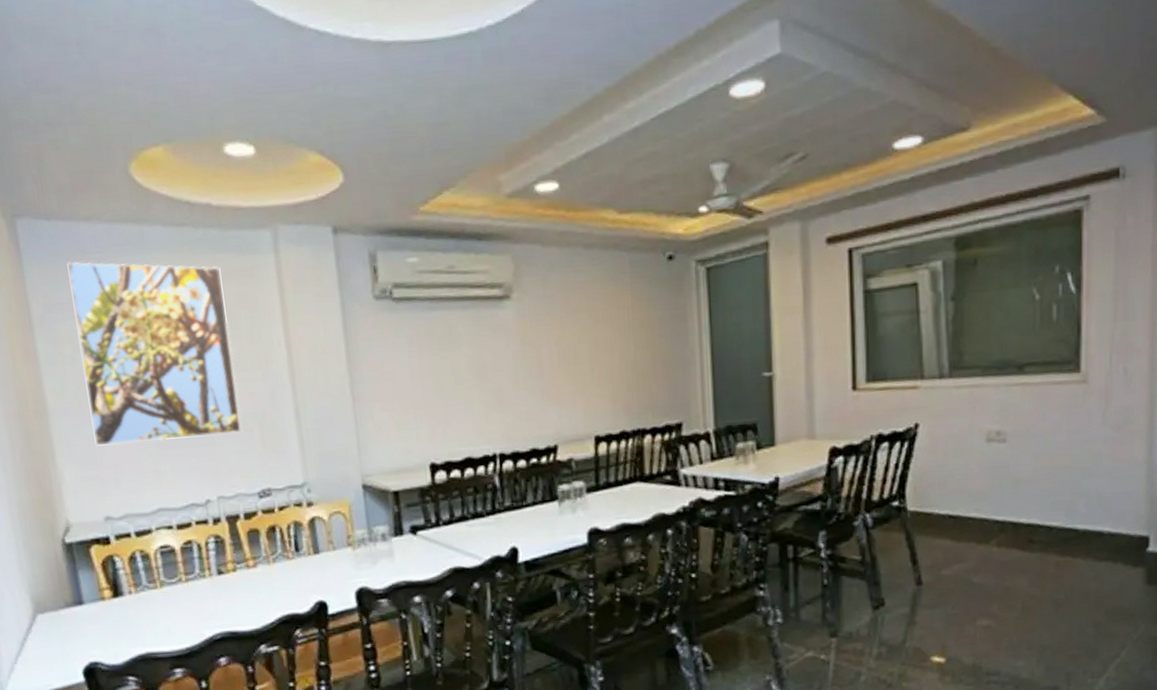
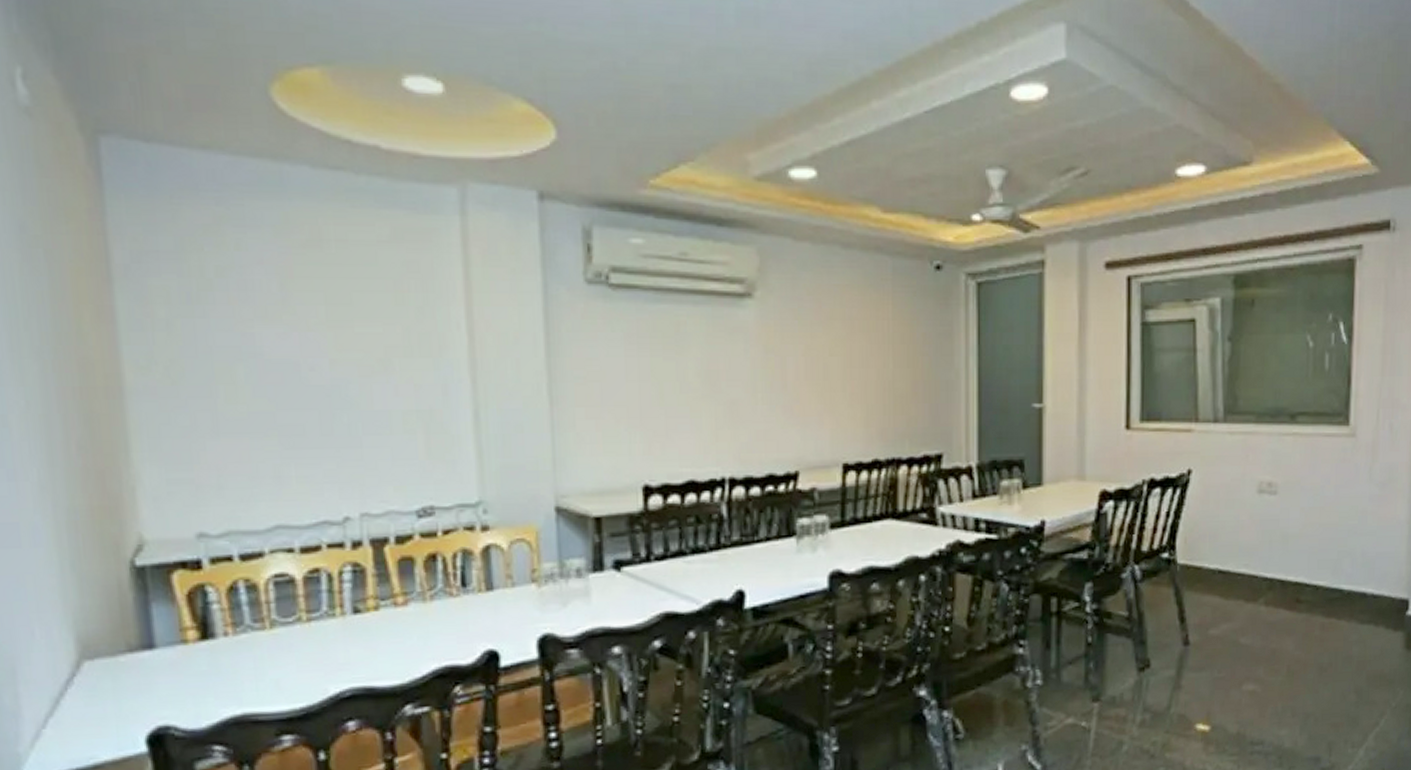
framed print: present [67,261,242,446] -> none [170,199,400,440]

